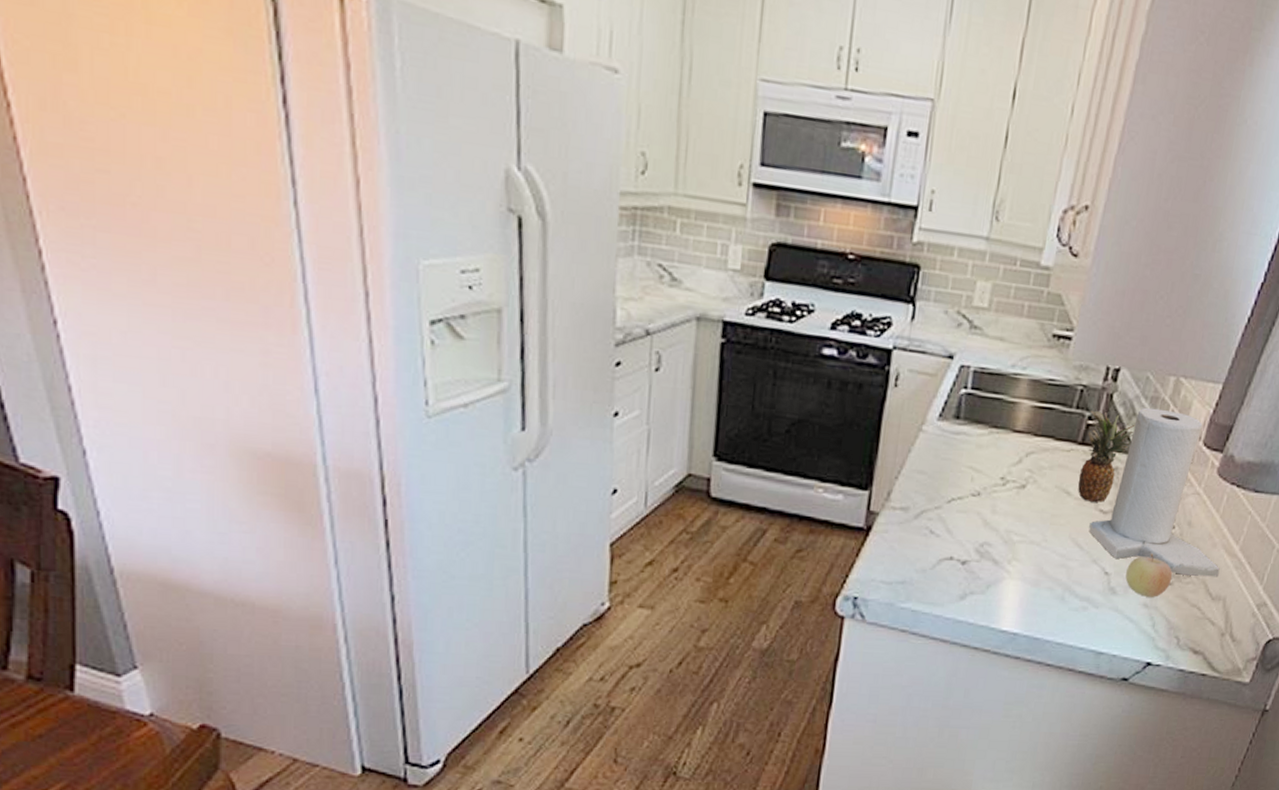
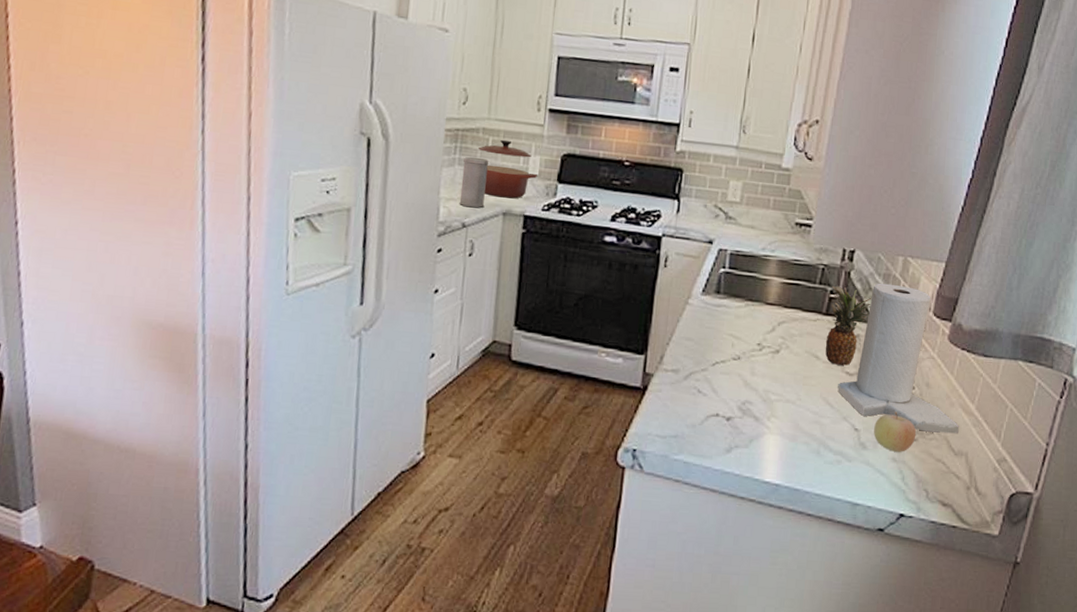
canister: none [641,243,678,311] -> present [459,156,489,209]
saucepan: none [663,222,739,300] -> present [478,140,537,199]

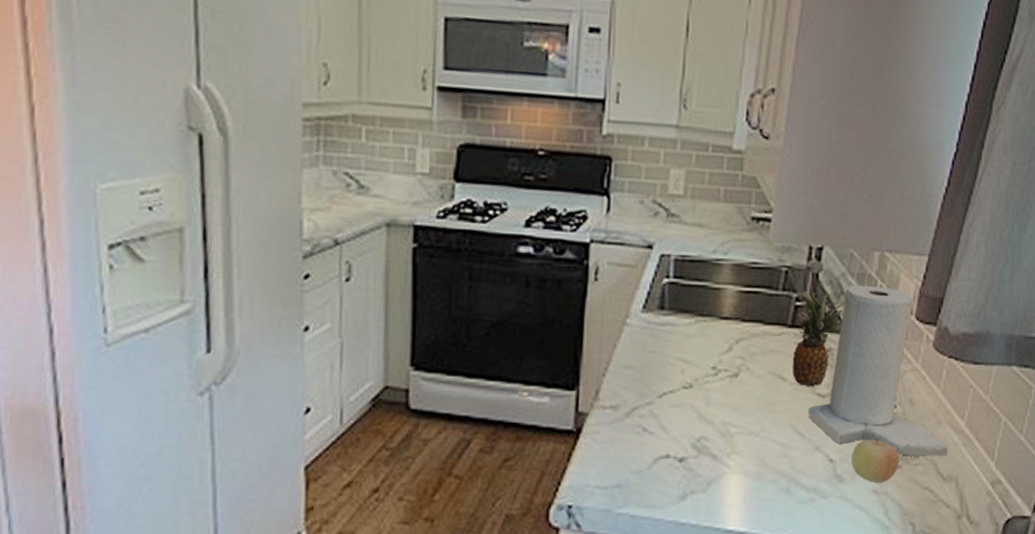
canister: present [459,156,489,209] -> none [328,152,364,220]
saucepan: present [478,140,537,199] -> none [349,129,427,205]

